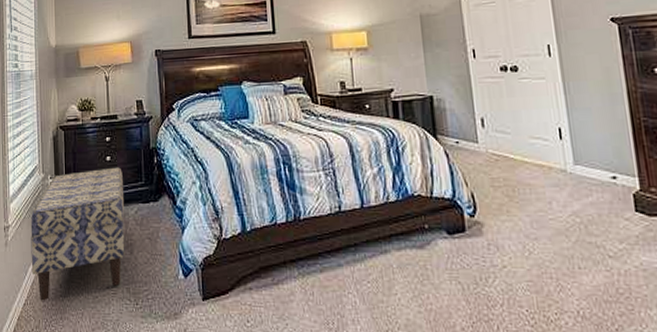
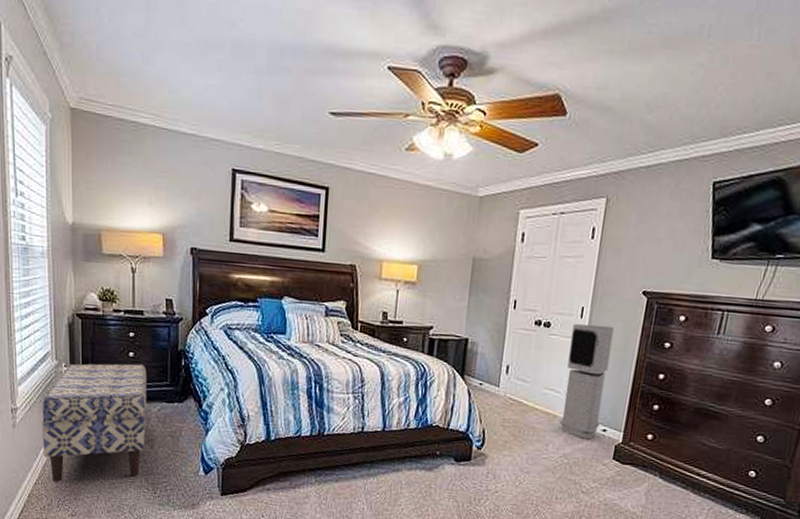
air purifier: none [542,60,606,191] -> present [559,323,615,439]

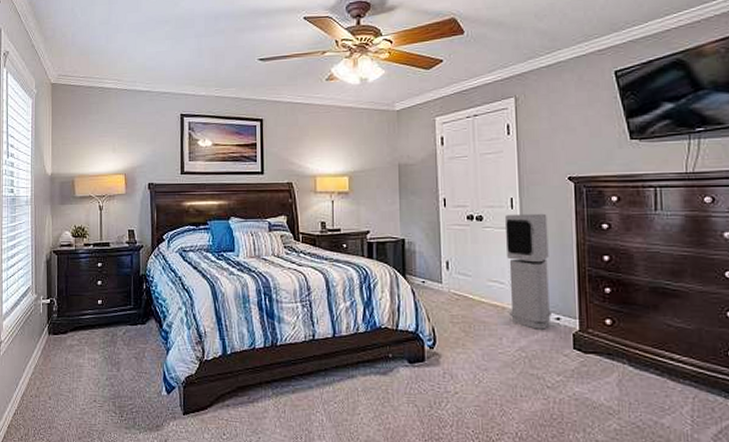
bench: present [42,363,146,483] -> none [22,291,113,412]

